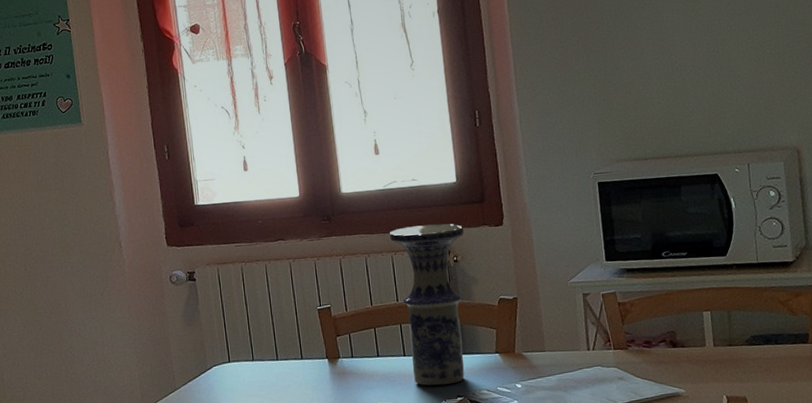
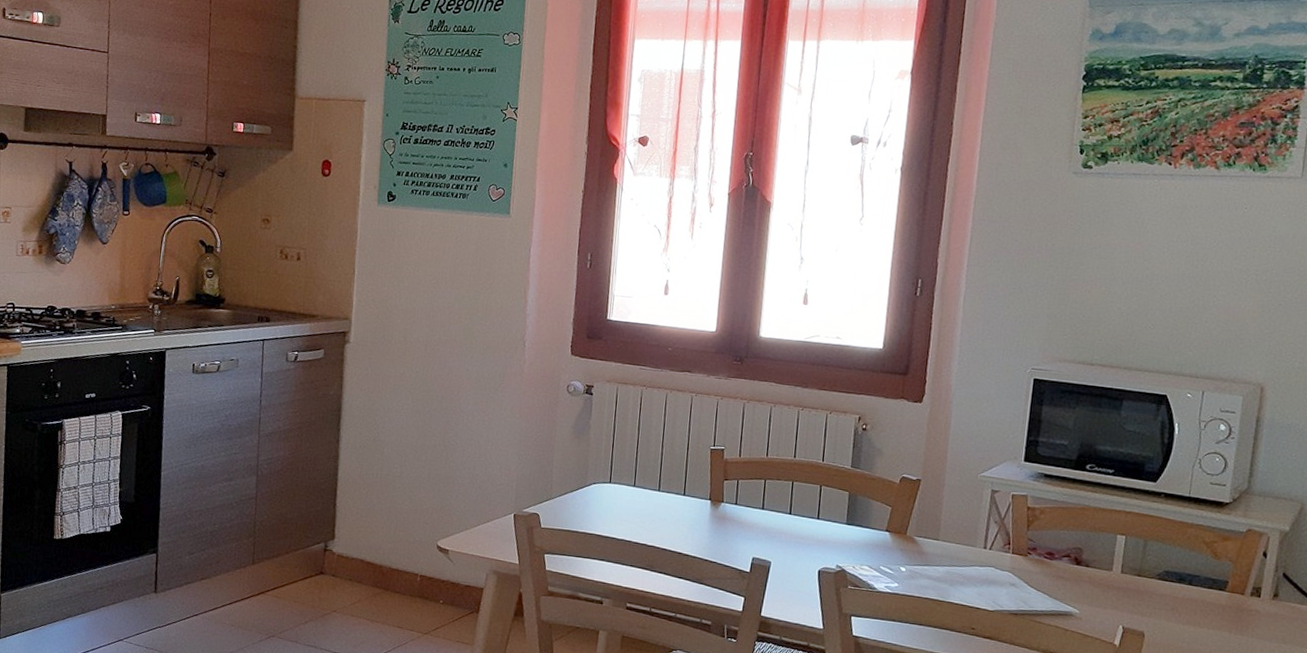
vase: present [390,223,465,386] -> none [795,384,880,553]

